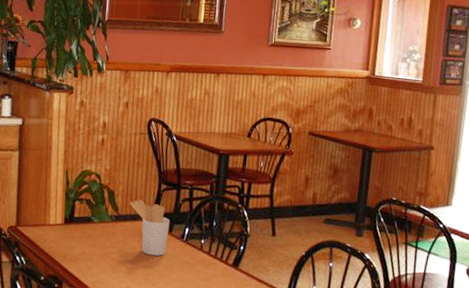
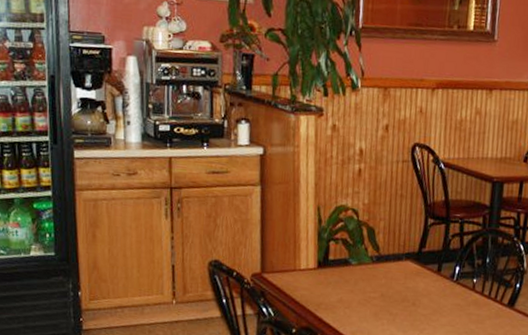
utensil holder: present [129,200,170,256] -> none [392,237,439,300]

